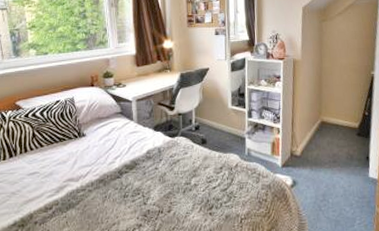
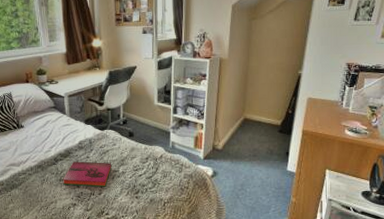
hardback book: none [127,173,183,203] -> present [63,161,112,187]

